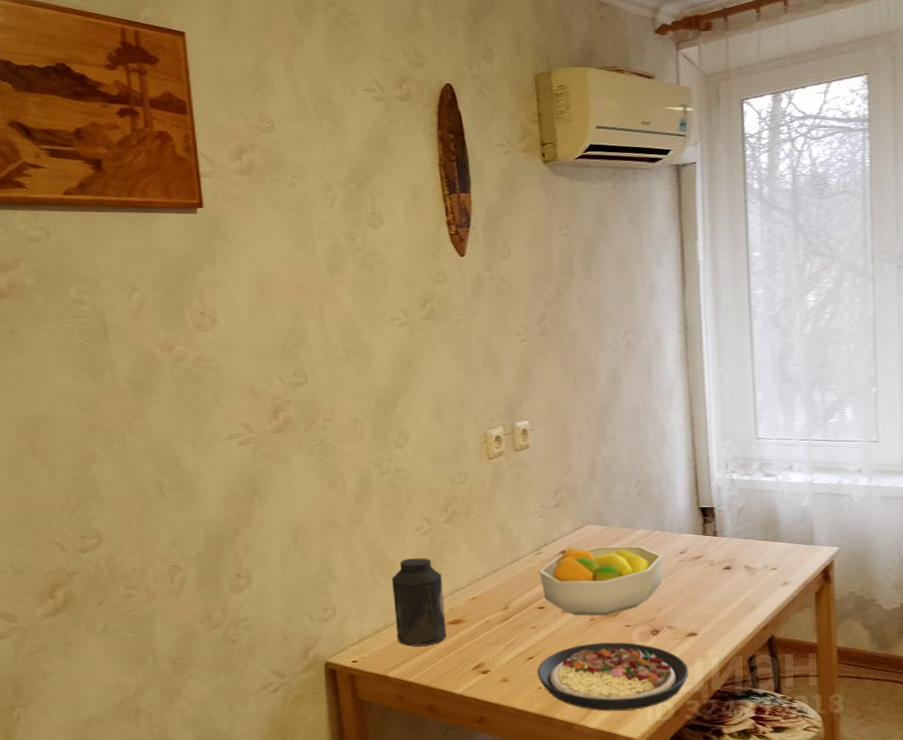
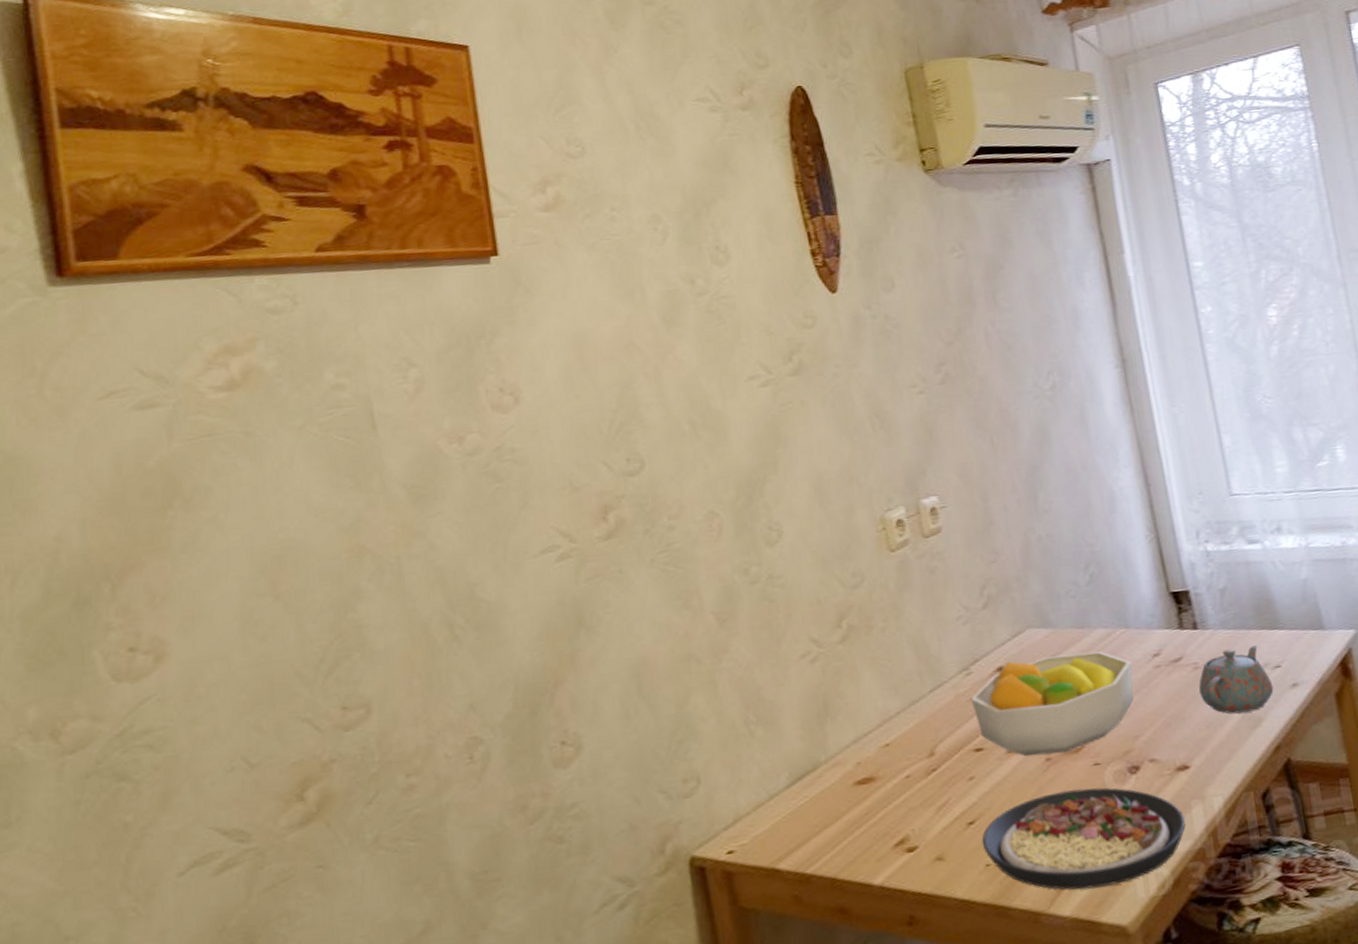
canister: present [391,558,446,646] -> none [773,694,854,822]
teapot: none [711,551,769,600] -> present [1198,644,1274,714]

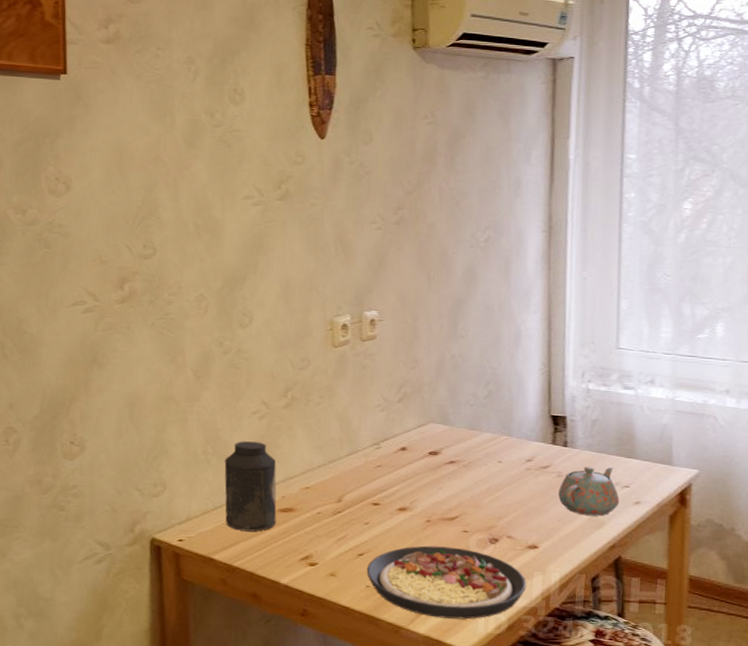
canister: none [773,694,854,822] -> present [224,441,277,532]
fruit bowl: present [971,651,1134,756] -> none [377,445,509,519]

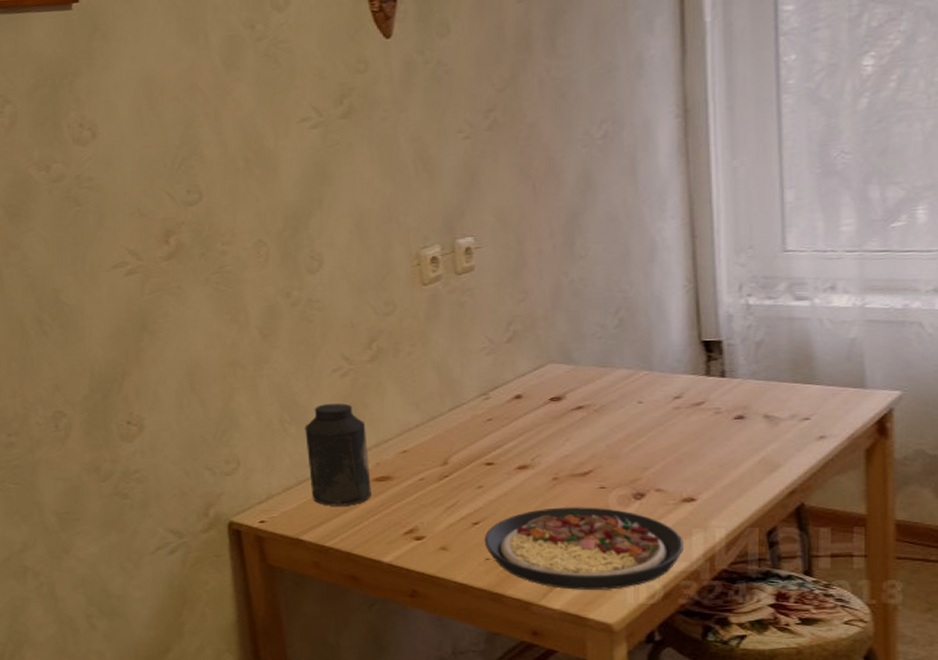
teapot: present [558,466,620,516] -> none [717,396,798,458]

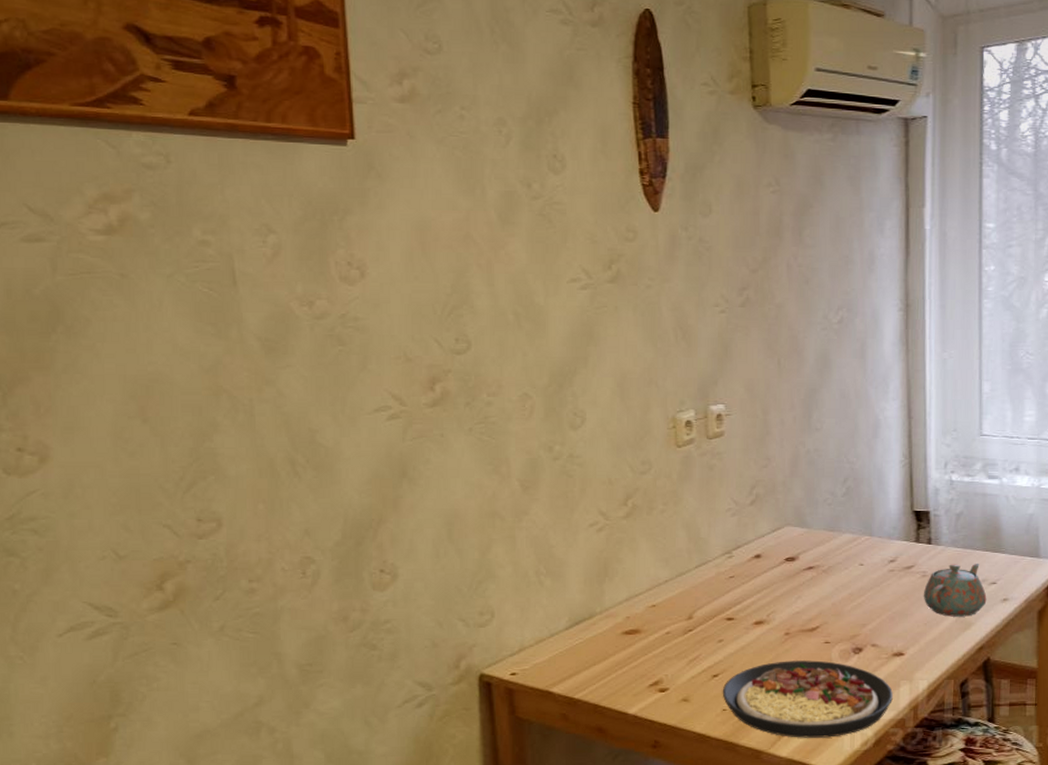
canister: present [304,403,371,506] -> none [560,558,621,658]
teapot: none [717,396,798,458] -> present [923,563,987,617]

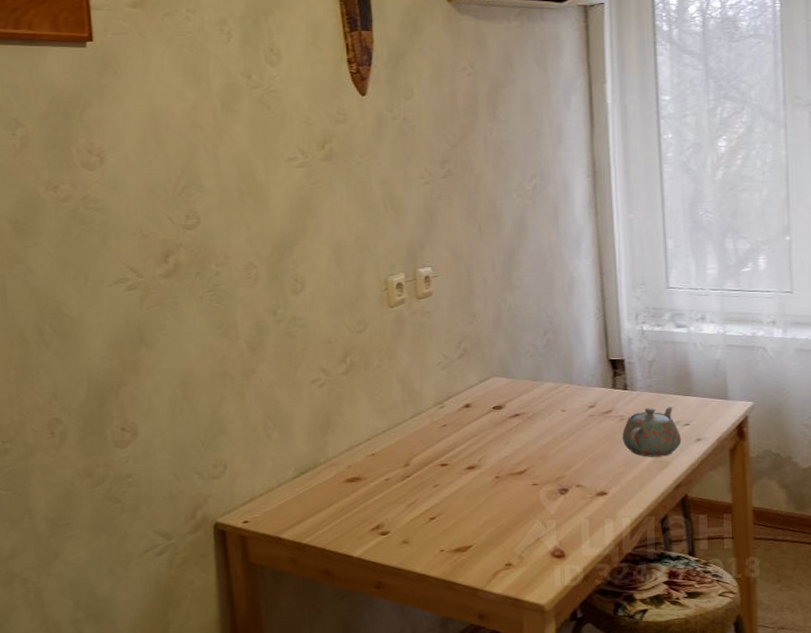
plate: present [722,660,893,738] -> none [439,501,598,576]

